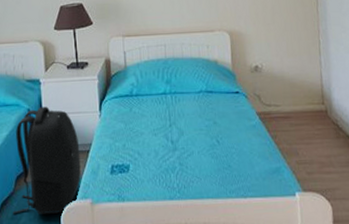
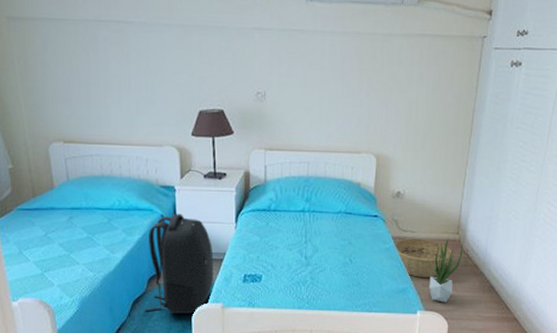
basket: none [259,112,322,154] -> present [393,239,453,277]
potted plant: none [301,110,333,181] -> present [429,239,463,303]

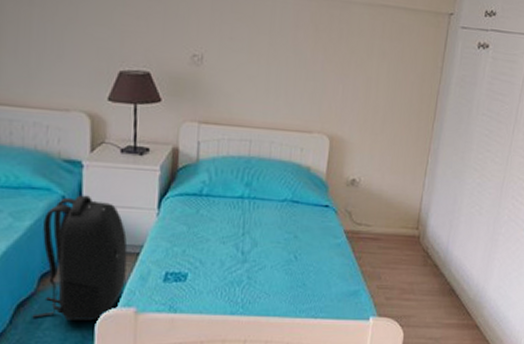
basket: present [393,239,453,277] -> none [345,233,411,278]
potted plant: present [429,239,463,303] -> none [384,234,423,307]

